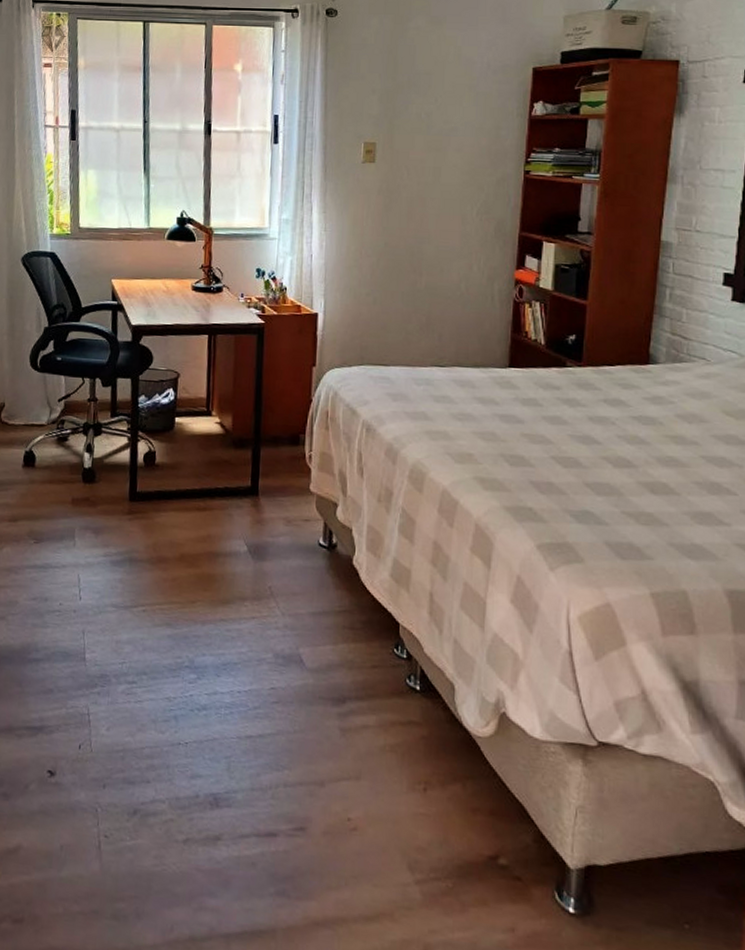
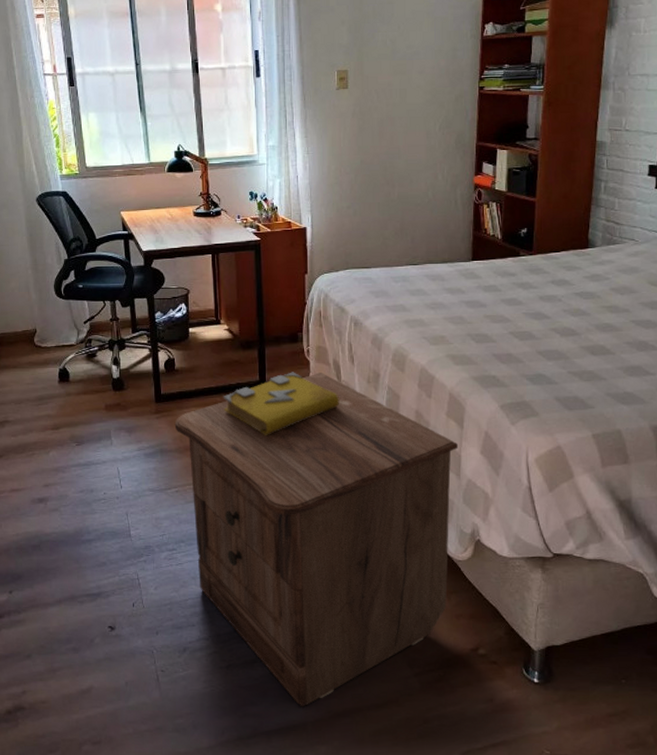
nightstand: none [148,483,484,908] -> present [174,373,459,707]
spell book: none [207,479,344,554] -> present [223,372,340,435]

